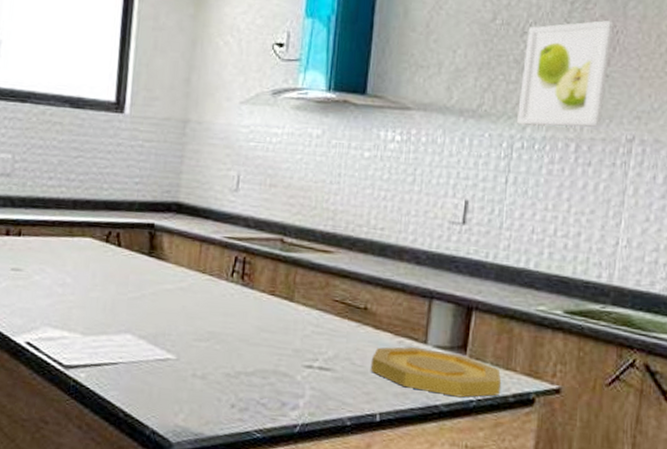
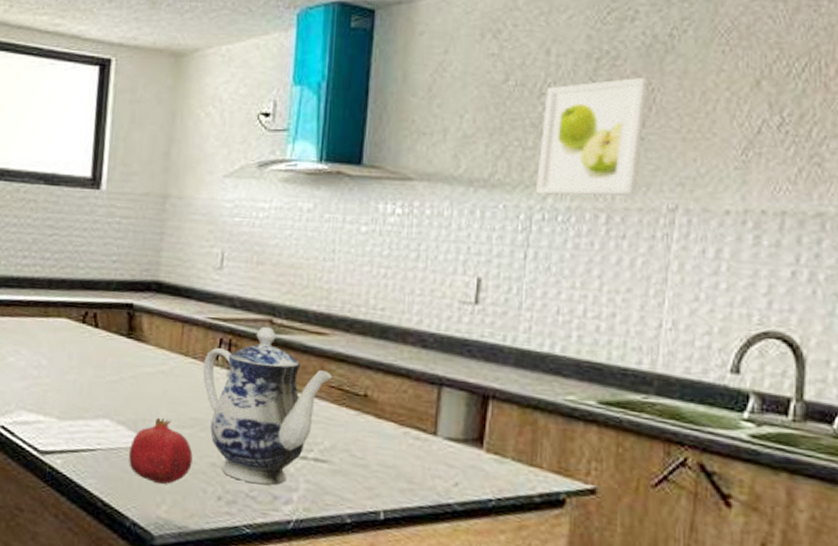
fruit: none [149,331,209,394] -> present [129,417,193,484]
teapot: none [219,245,336,392] -> present [203,326,332,485]
bowl: present [370,346,502,398] -> none [372,438,526,496]

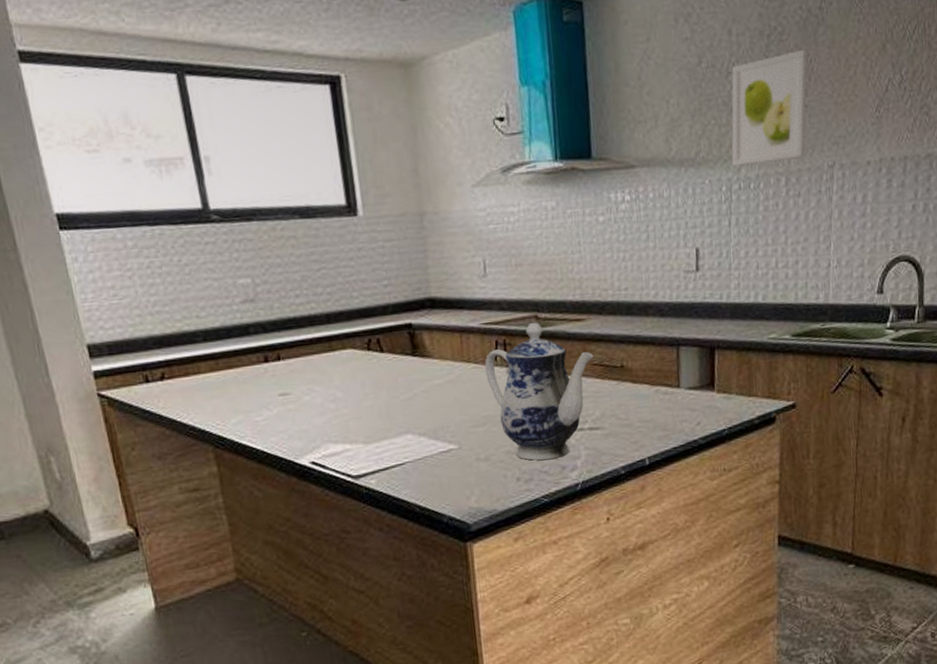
fruit: present [129,417,193,484] -> none [434,422,491,480]

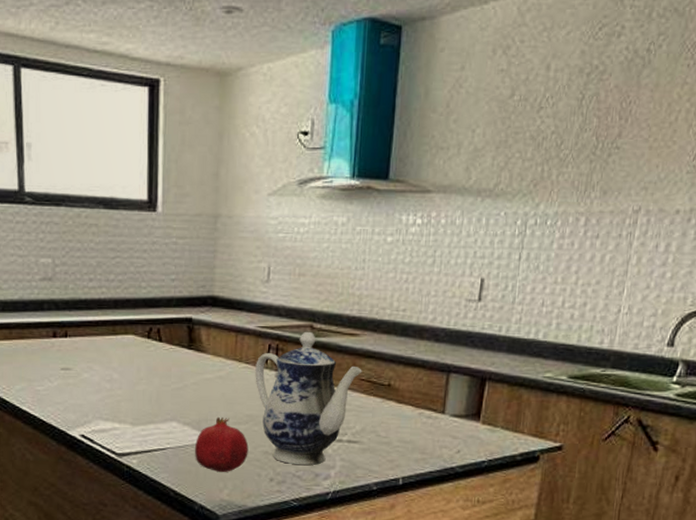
fruit: none [434,422,491,480] -> present [195,416,249,472]
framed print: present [731,49,808,166] -> none [531,90,628,202]

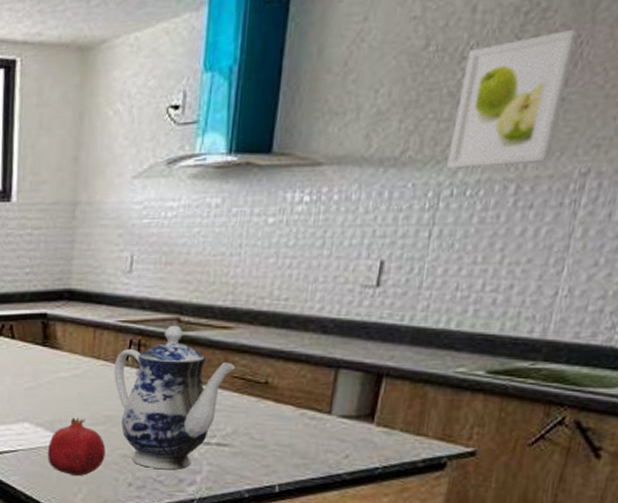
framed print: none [531,90,628,202] -> present [447,28,578,169]

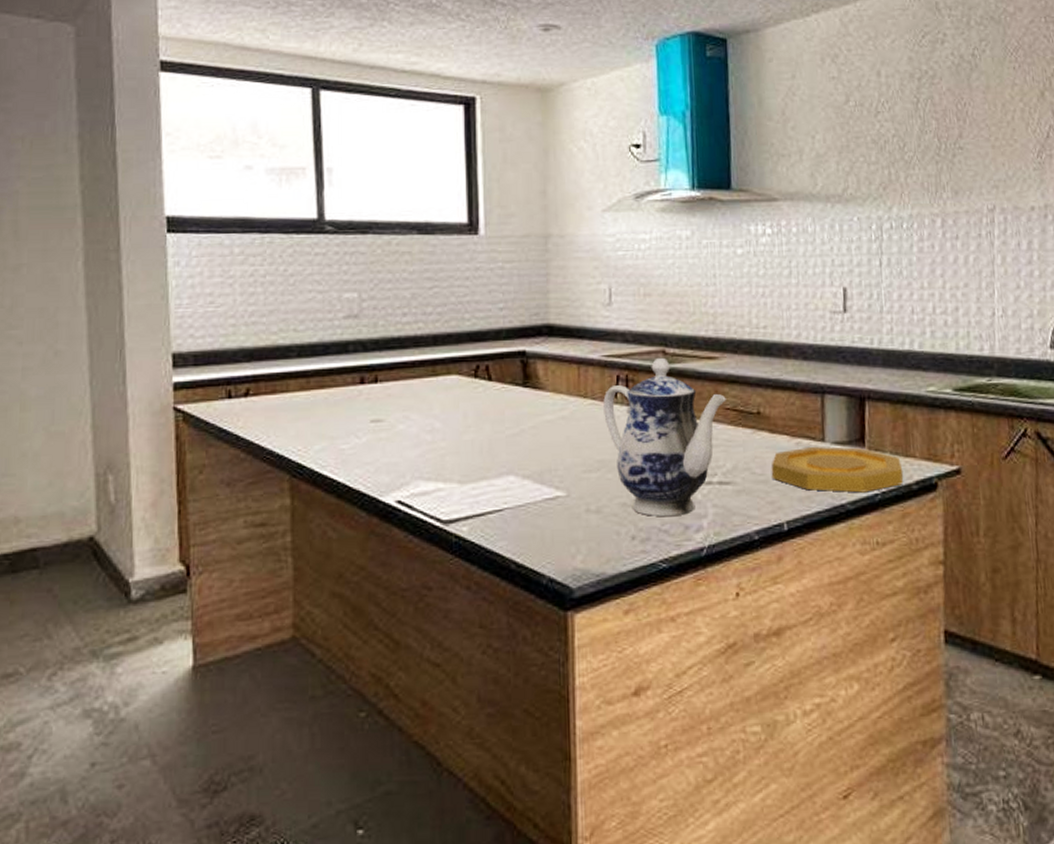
fruit: present [48,417,106,476] -> none [538,465,603,533]
bowl: none [270,418,411,465] -> present [771,446,903,493]
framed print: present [447,28,578,169] -> none [880,93,963,205]

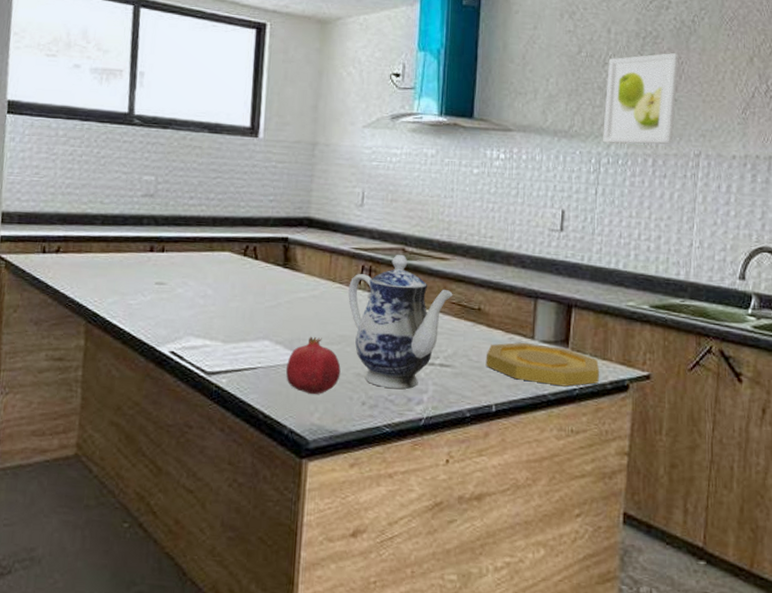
fruit: none [538,465,603,533] -> present [286,336,341,394]
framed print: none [880,93,963,205] -> present [603,52,679,144]

